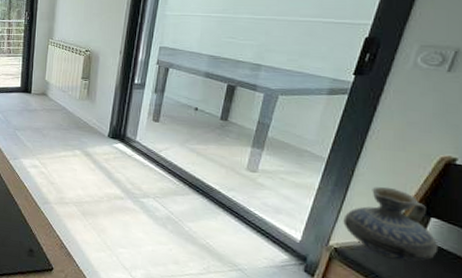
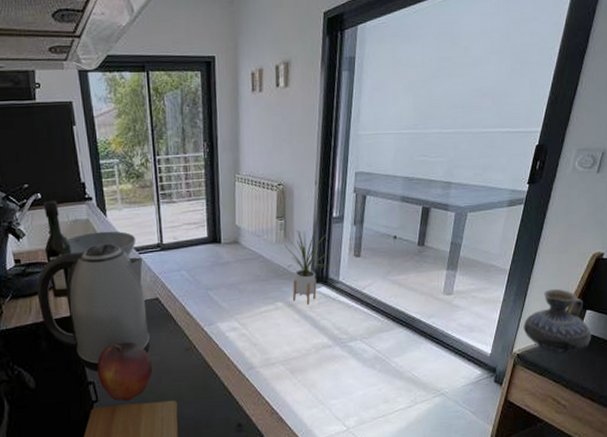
house plant: none [87,91,127,158] -> present [285,230,328,305]

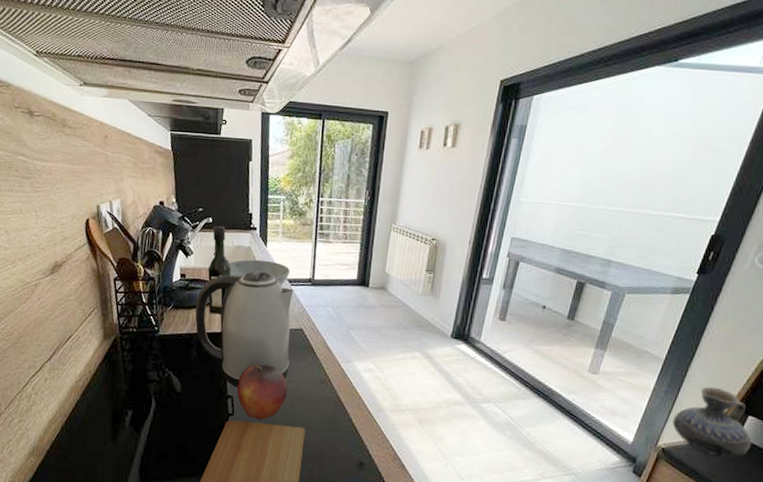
house plant: present [285,230,328,305] -> none [429,285,473,360]

